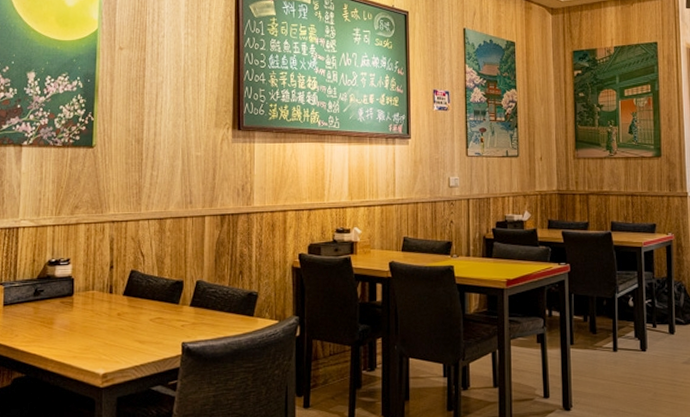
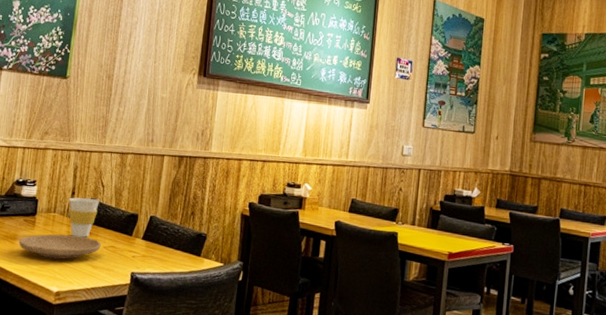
plate: none [57,311,147,340] -> present [19,234,101,260]
cup: none [107,270,141,314] -> present [68,197,100,238]

